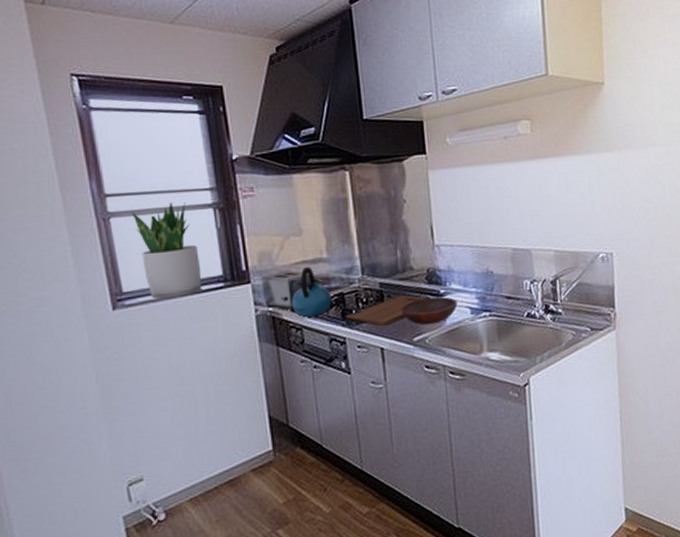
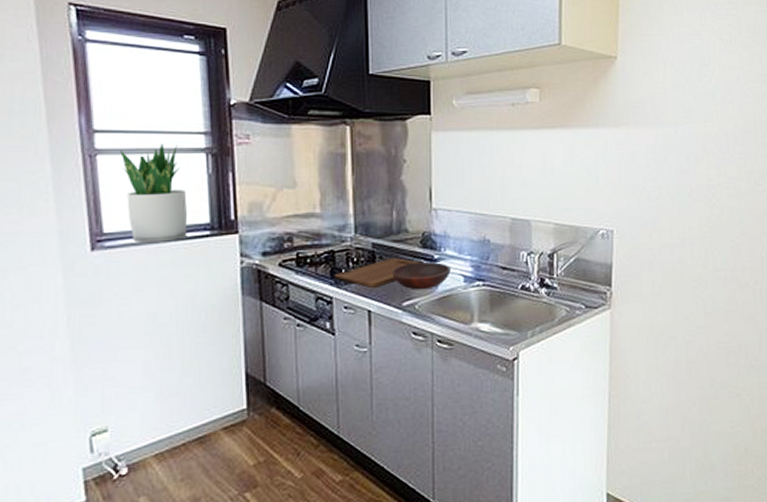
toaster: present [261,270,311,311] -> none [250,223,301,266]
kettle: present [291,267,332,318] -> none [280,221,322,274]

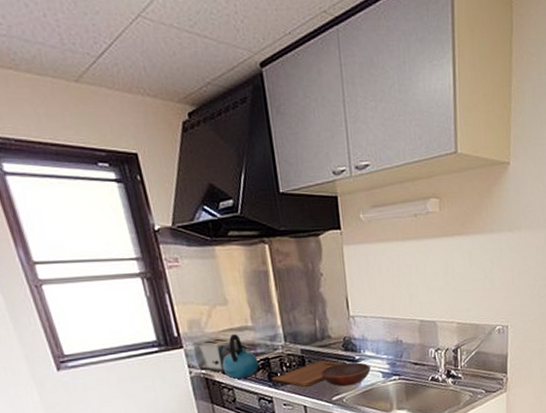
planter: present [120,143,188,244] -> none [63,271,139,362]
toaster: none [250,223,301,266] -> present [192,337,239,374]
kettle: none [280,221,322,274] -> present [222,334,259,380]

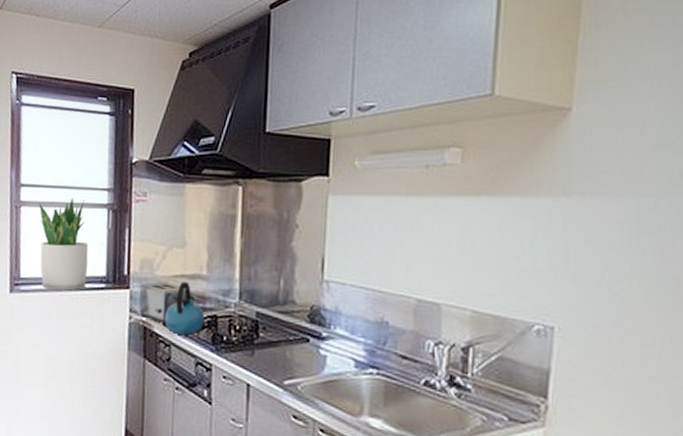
planter: none [63,271,139,362] -> present [39,198,89,291]
cutting board: present [272,360,345,387] -> none [216,330,307,360]
wooden bowl: present [320,362,371,387] -> none [275,338,340,370]

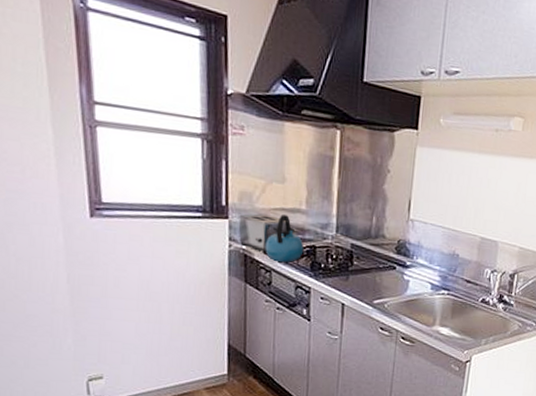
planter: present [39,198,89,291] -> none [119,123,182,218]

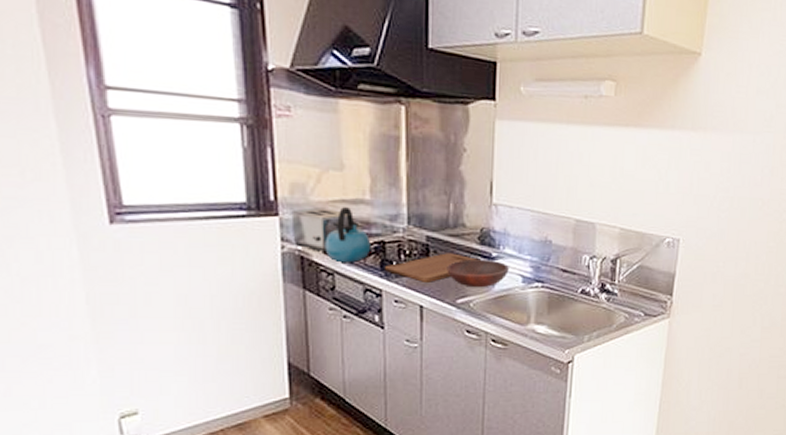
cutting board: none [314,259,394,284] -> present [385,253,478,282]
wooden bowl: none [367,266,420,292] -> present [447,260,509,288]

